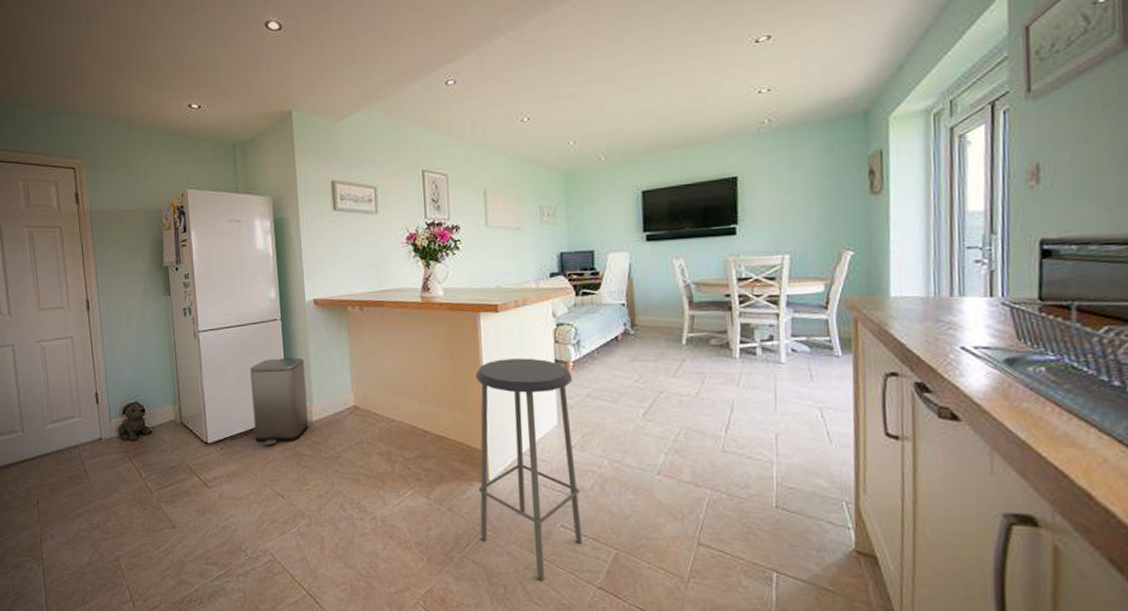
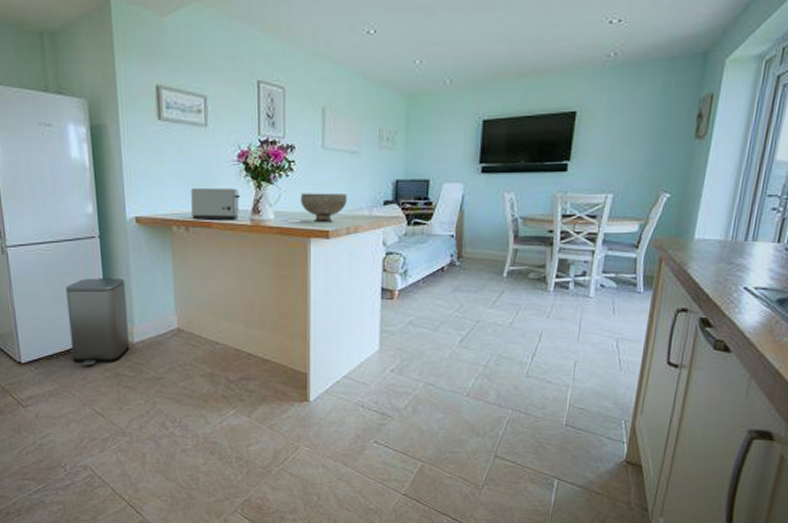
toaster: none [364,268,410,300] -> present [191,187,240,220]
bowl: none [467,268,513,298] -> present [300,193,347,223]
bar stool: present [475,358,583,580] -> none [299,285,397,489]

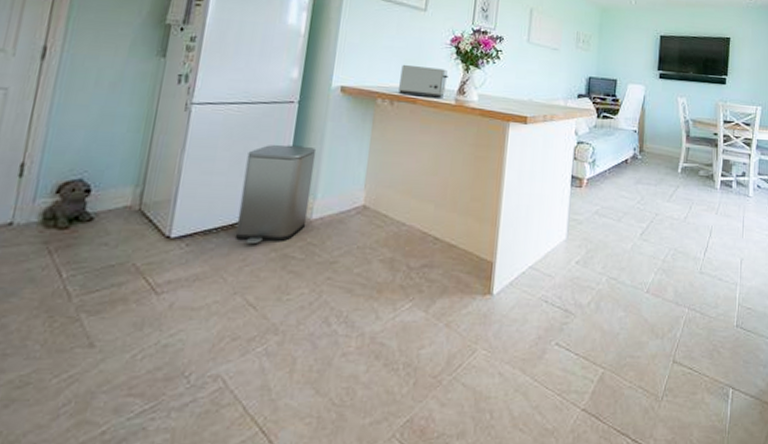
bowl: present [300,193,347,223] -> none [503,80,546,110]

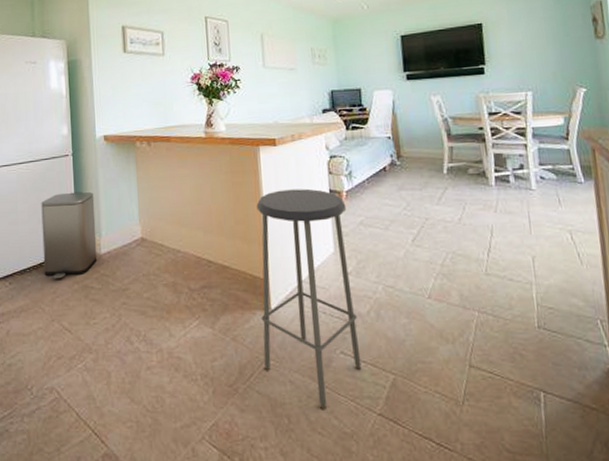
toaster: present [398,64,448,98] -> none [152,106,195,136]
bar stool: none [475,170,585,403] -> present [256,188,362,409]

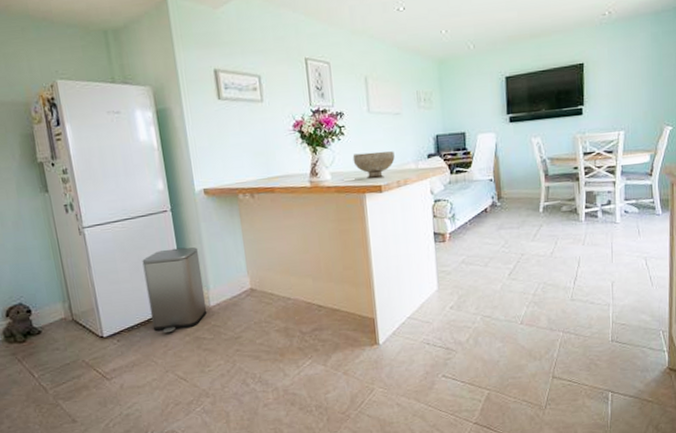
bowl: none [247,105,289,133] -> present [352,151,395,180]
bar stool: present [256,188,362,409] -> none [363,232,461,424]

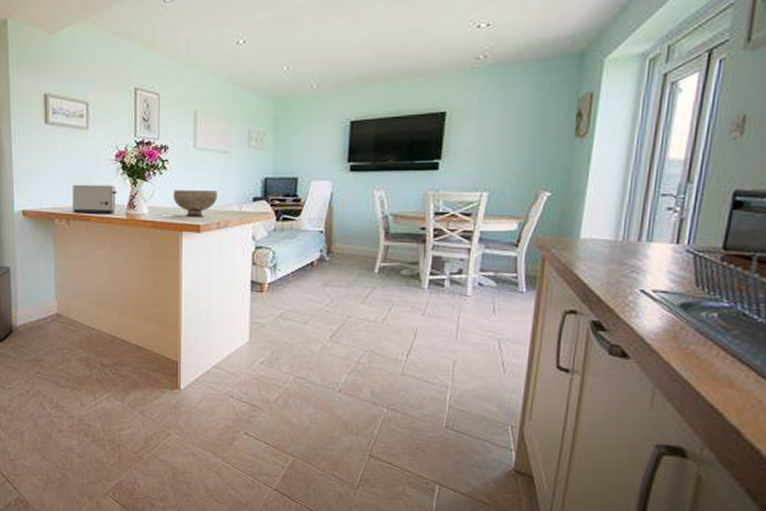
toaster: none [253,155,299,187] -> present [72,184,117,214]

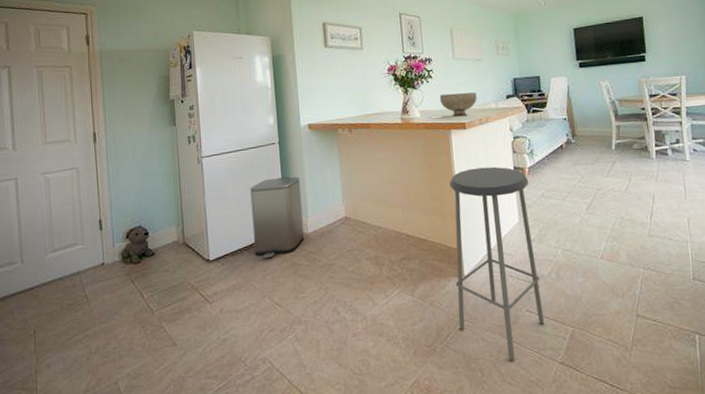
toaster: present [72,184,117,214] -> none [352,95,392,123]
bar stool: none [170,277,267,480] -> present [449,166,545,361]

